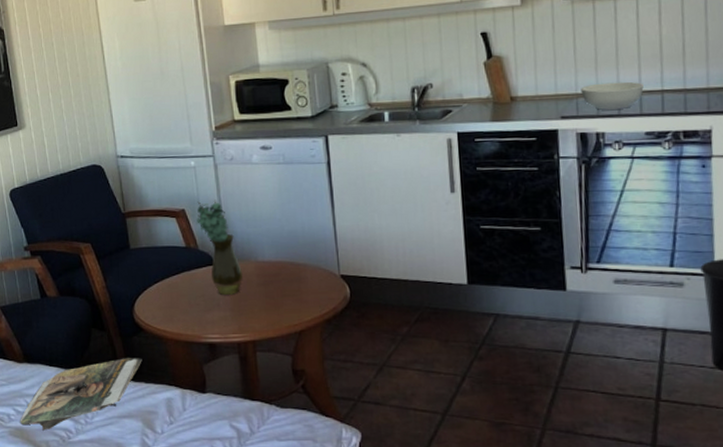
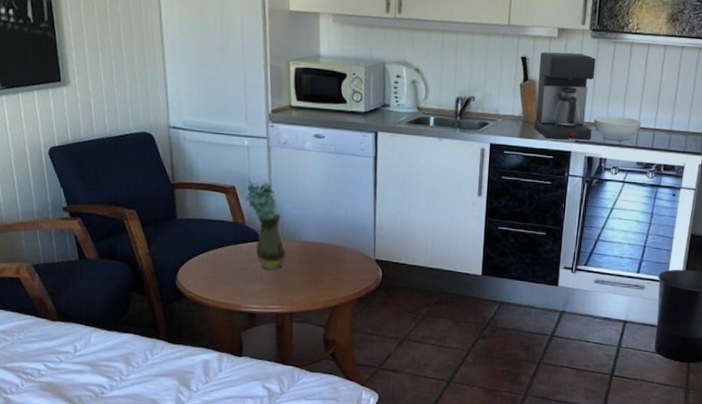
magazine: present [20,358,142,431] -> none [51,321,182,386]
coffee maker: none [502,18,581,119] -> present [534,52,596,140]

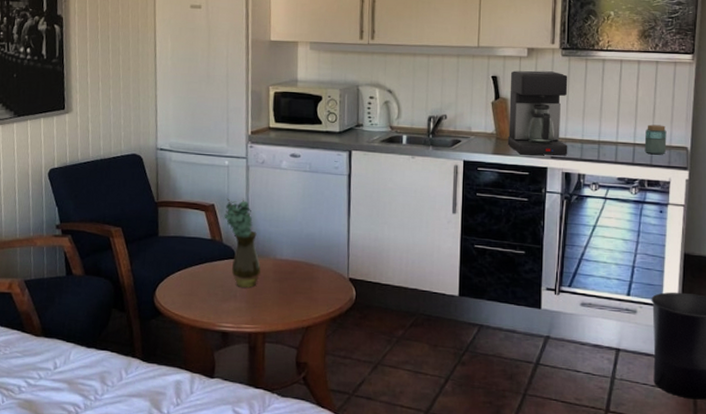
bowl: present [593,116,642,141] -> none [568,131,620,156]
peanut butter: none [663,110,686,141] -> present [644,124,667,155]

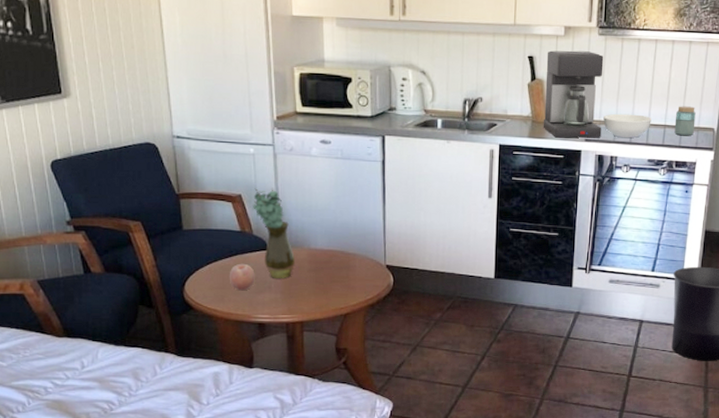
fruit: none [197,271,222,299] -> present [229,263,255,291]
bowl: none [568,131,620,156] -> present [602,113,652,138]

